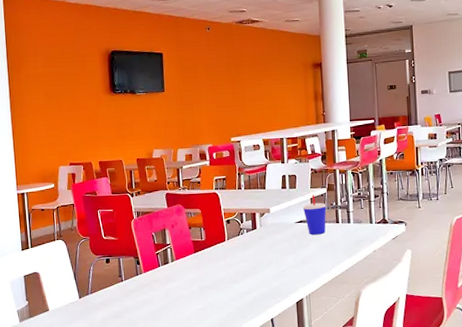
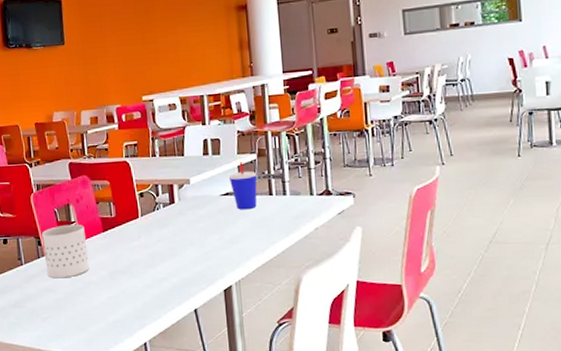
mug: none [140,246,182,293] -> present [41,224,89,279]

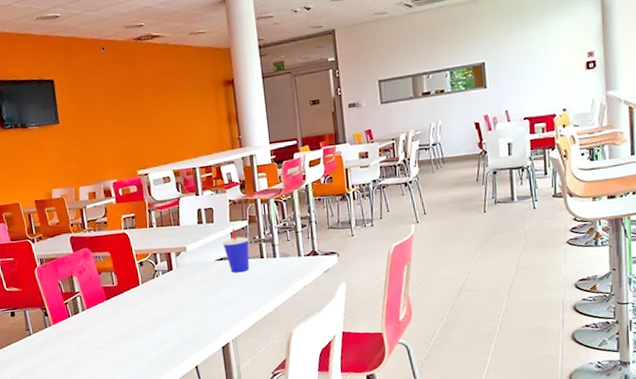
mug: present [41,224,89,279] -> none [47,294,95,346]

